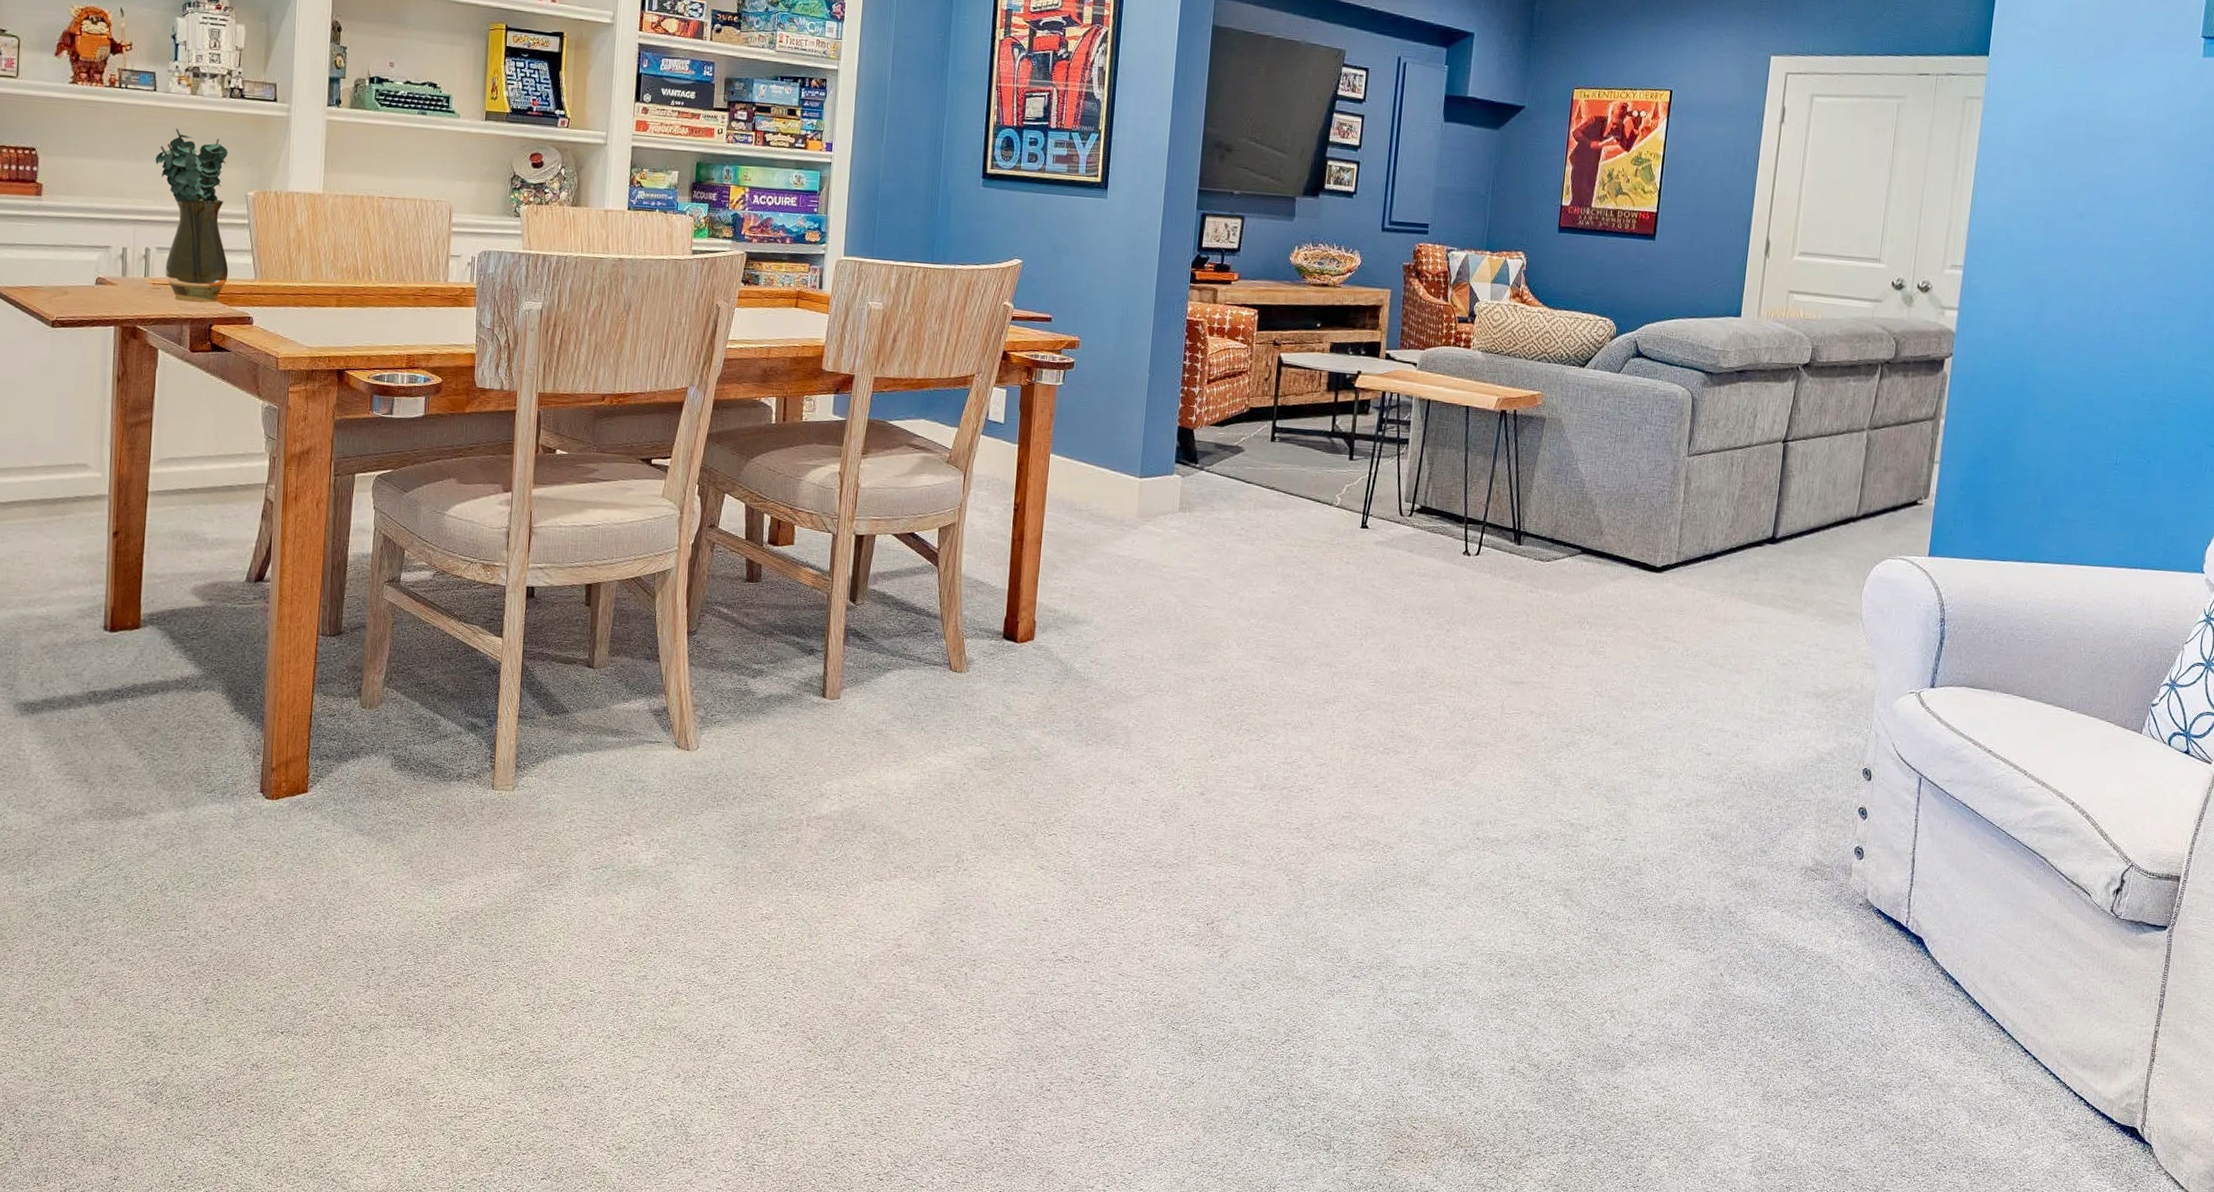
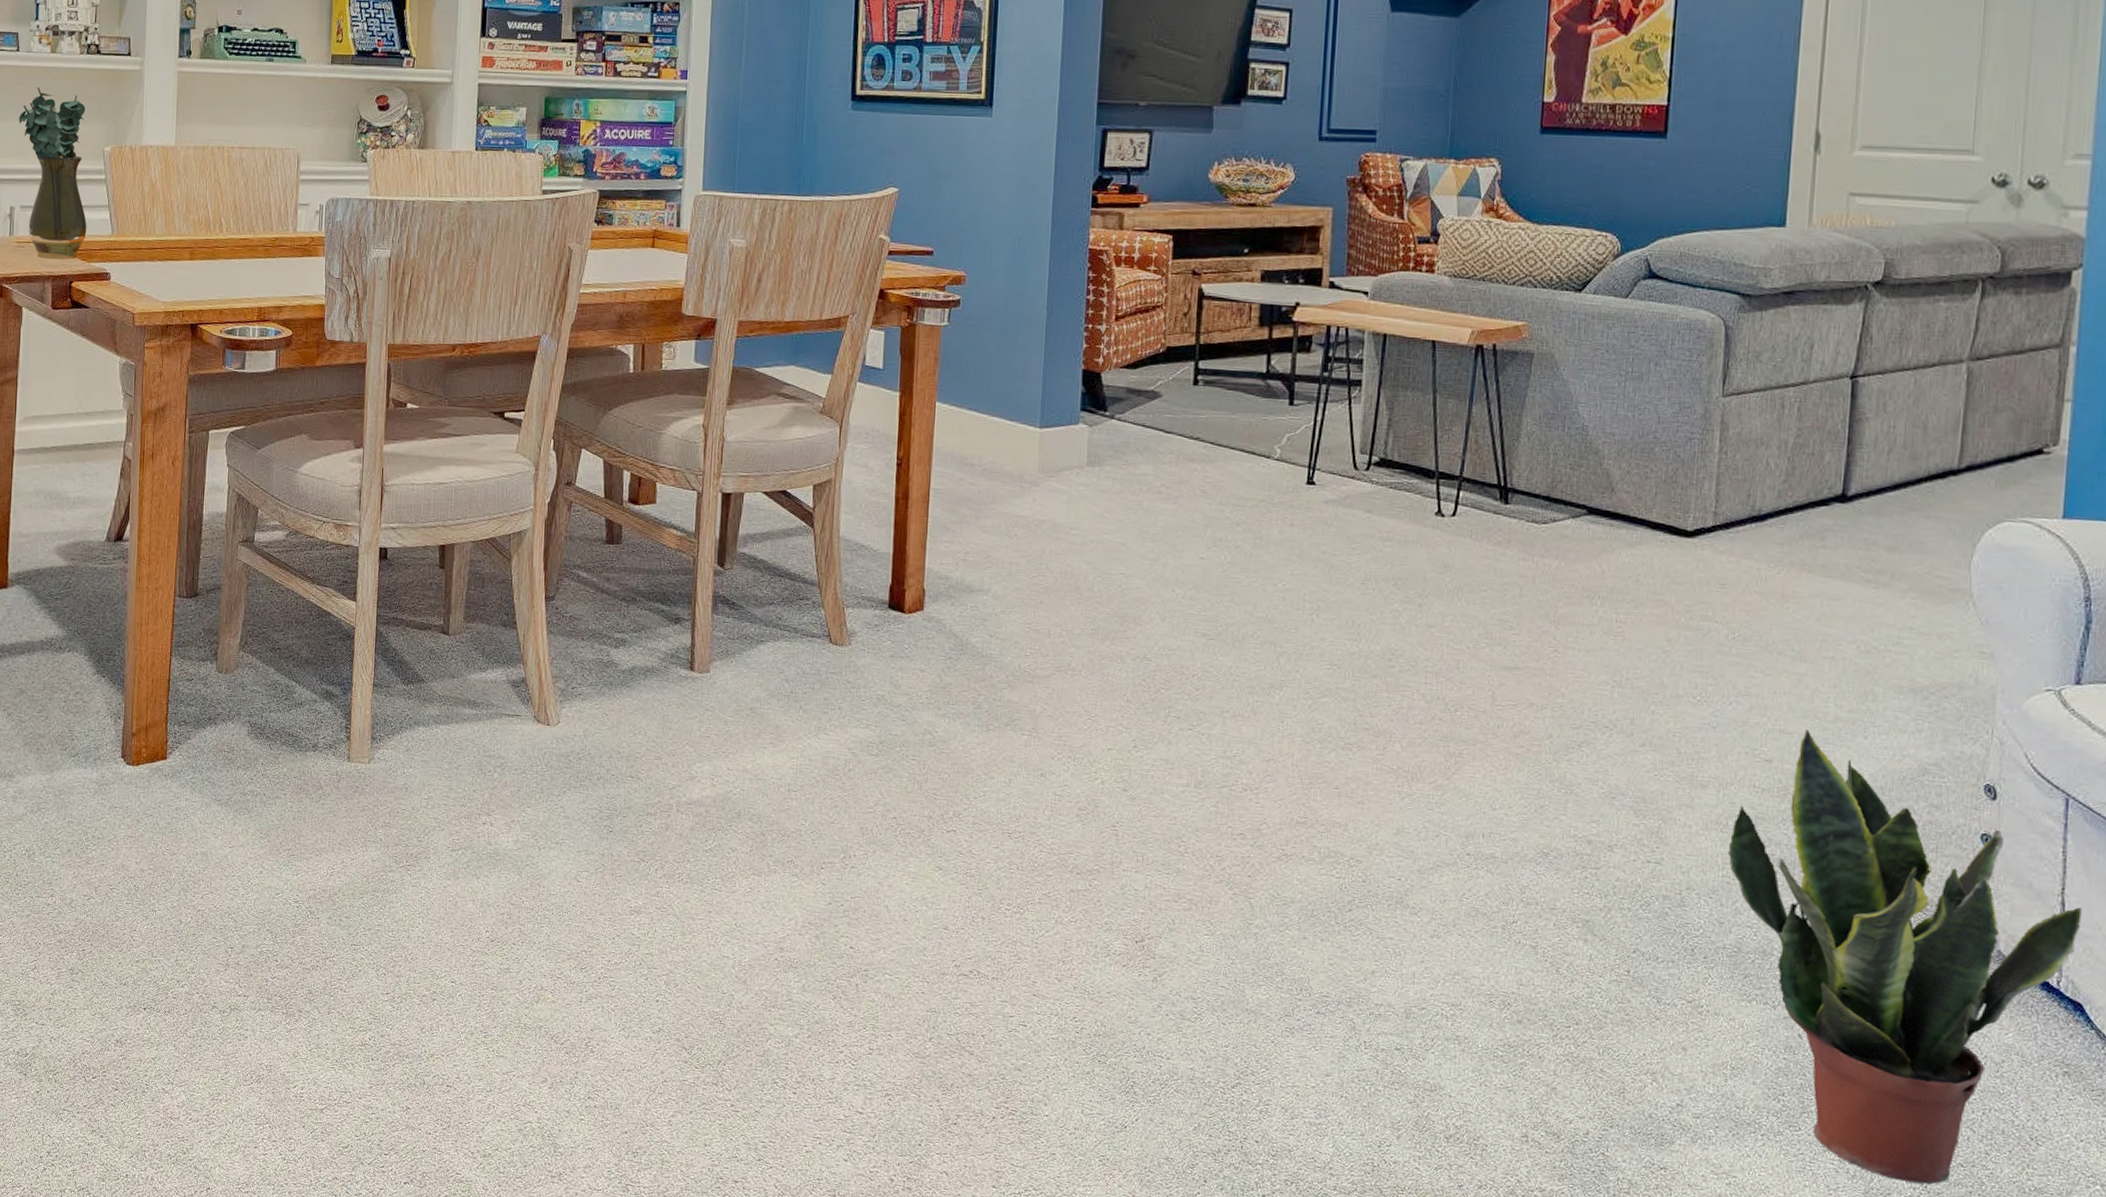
potted plant: none [1675,728,1927,1086] -> present [1727,729,2082,1185]

